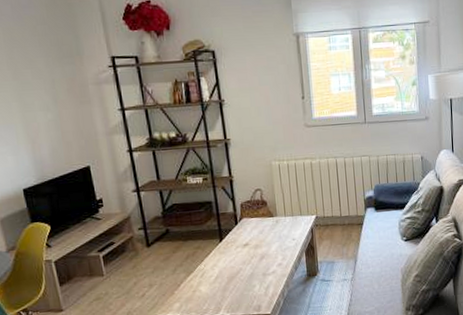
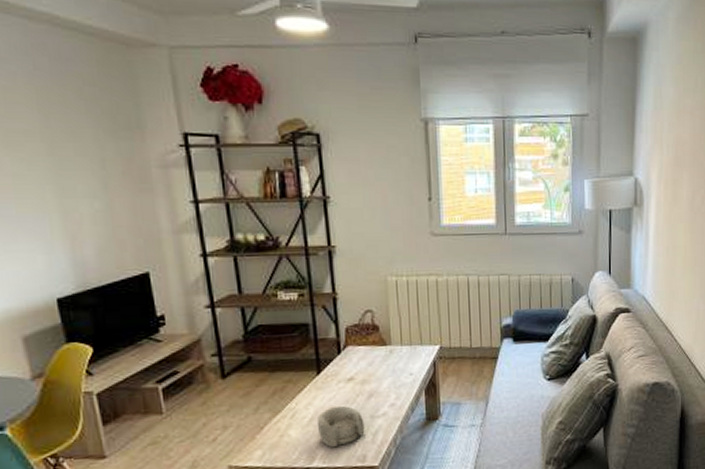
decorative bowl: none [221,266,259,300] -> present [317,405,365,448]

